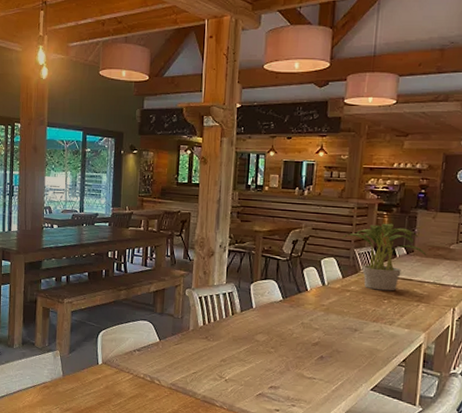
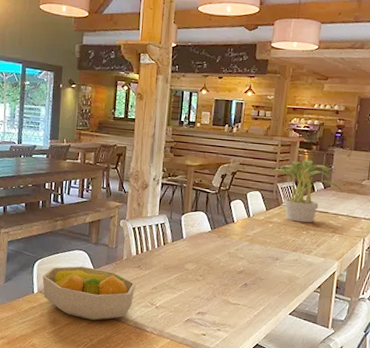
fruit bowl: none [107,336,204,394] -> present [42,266,137,321]

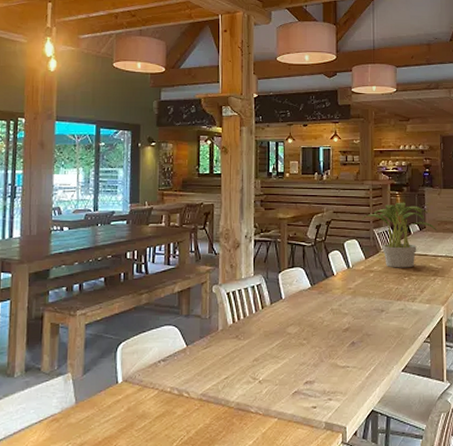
fruit bowl: present [42,266,137,321] -> none [127,343,236,407]

